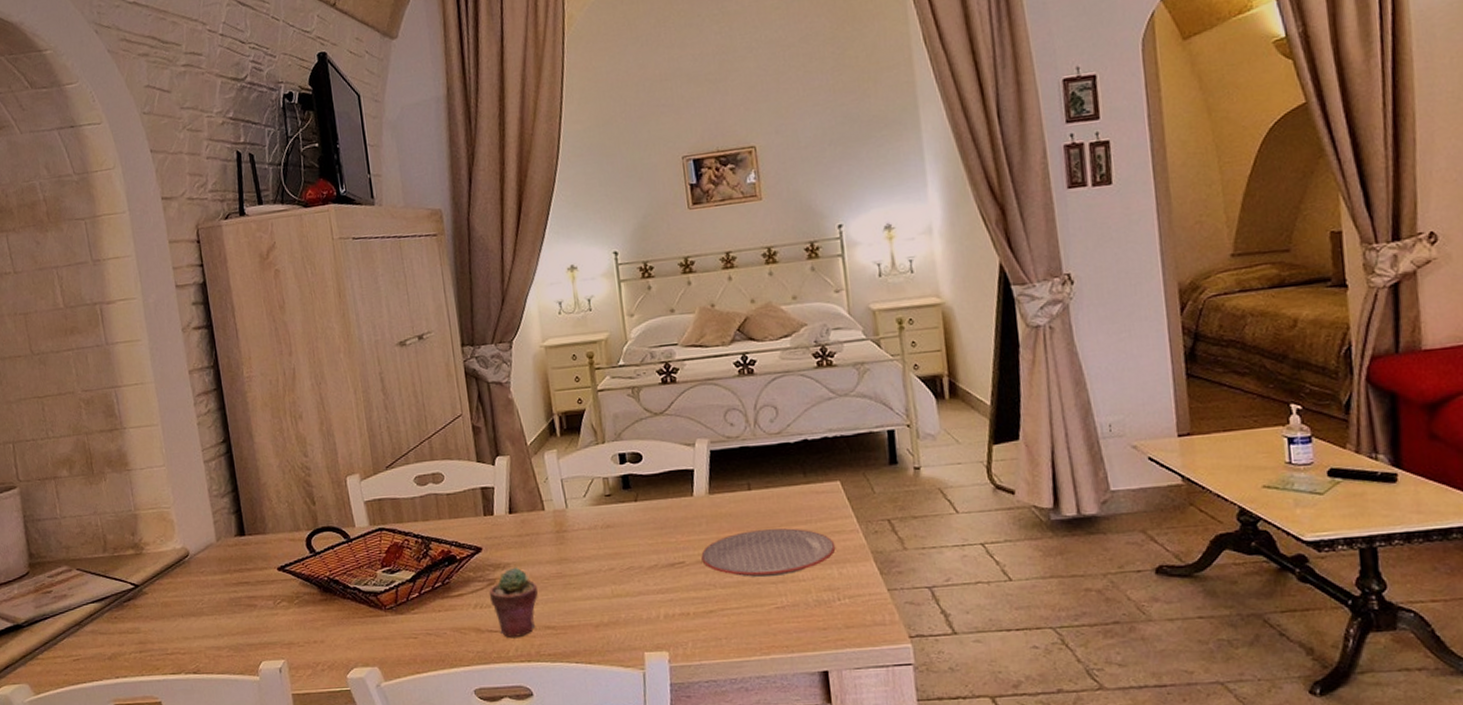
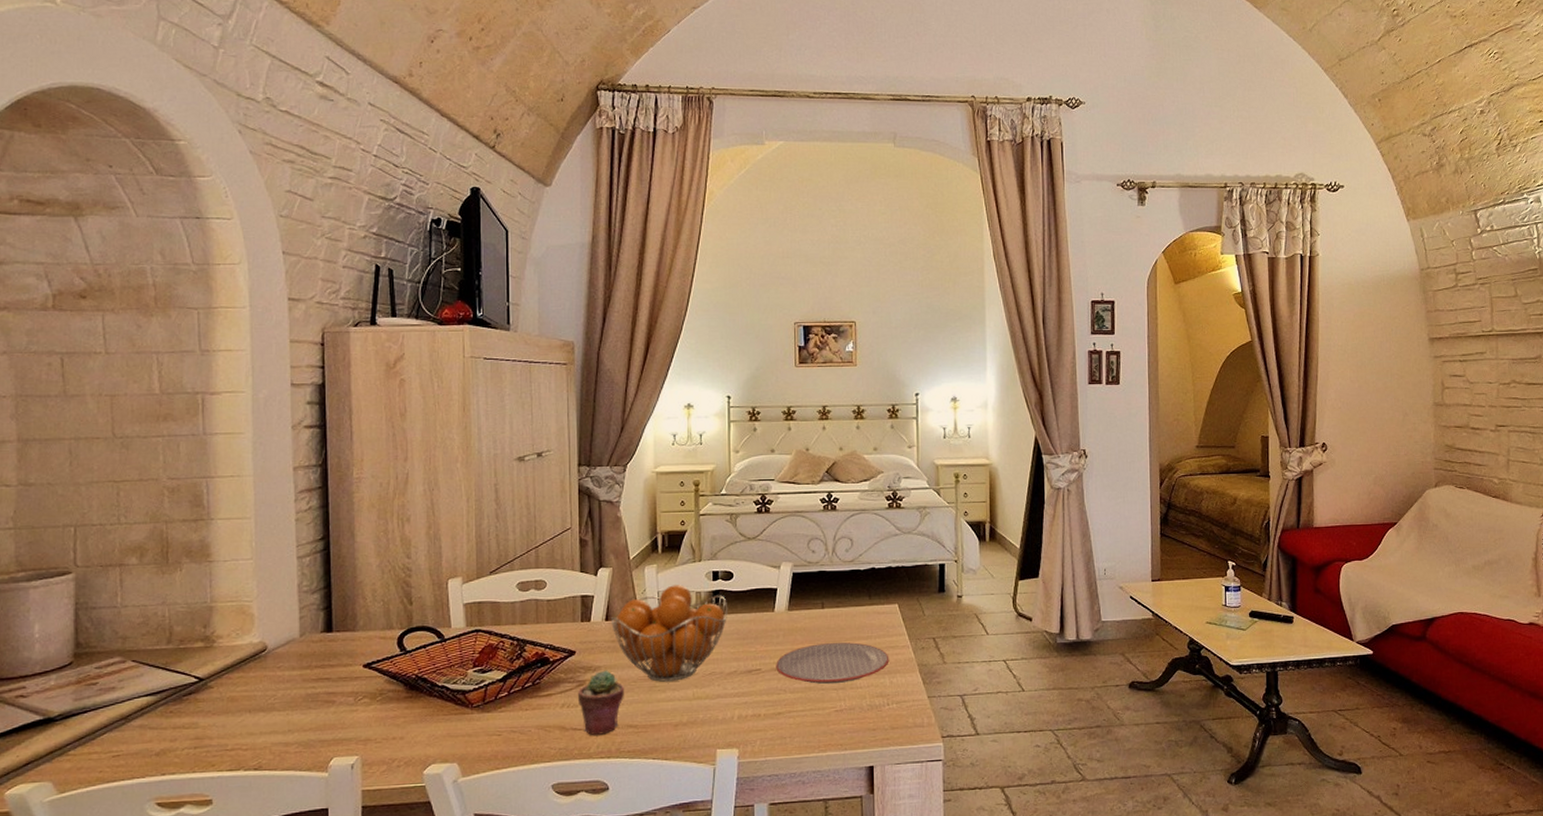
fruit basket: none [515,470,641,579] -> present [611,585,728,682]

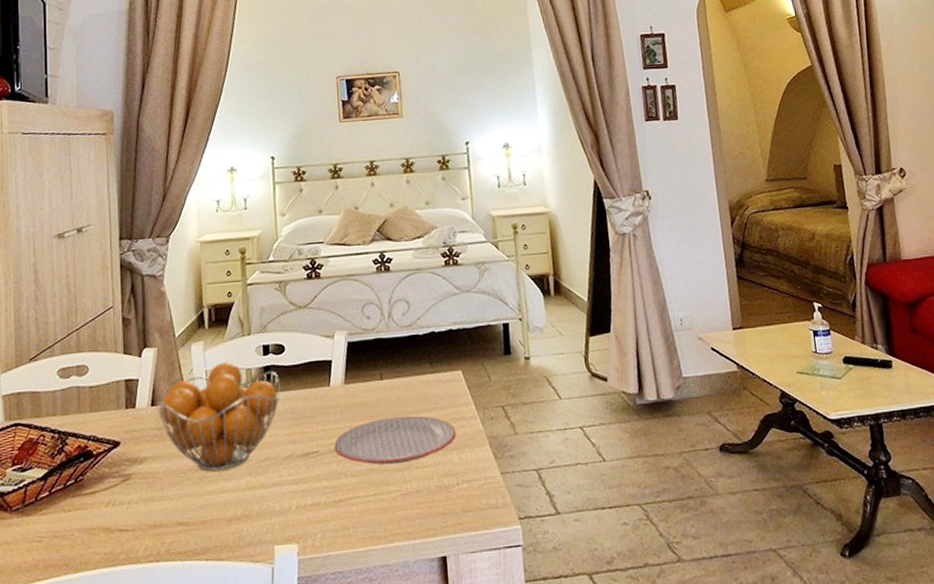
potted succulent: present [577,670,625,735] -> none [123,461,174,536]

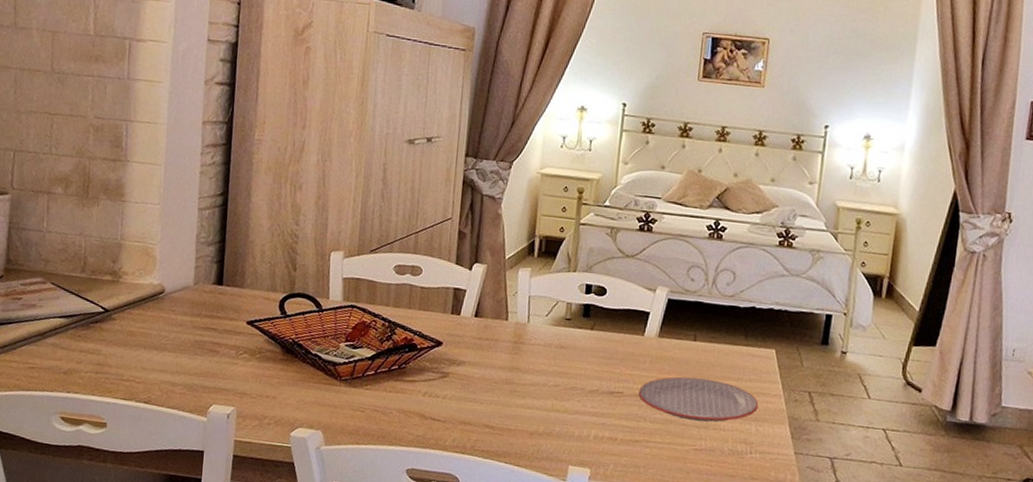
fruit basket: present [157,362,281,472] -> none [480,291,597,390]

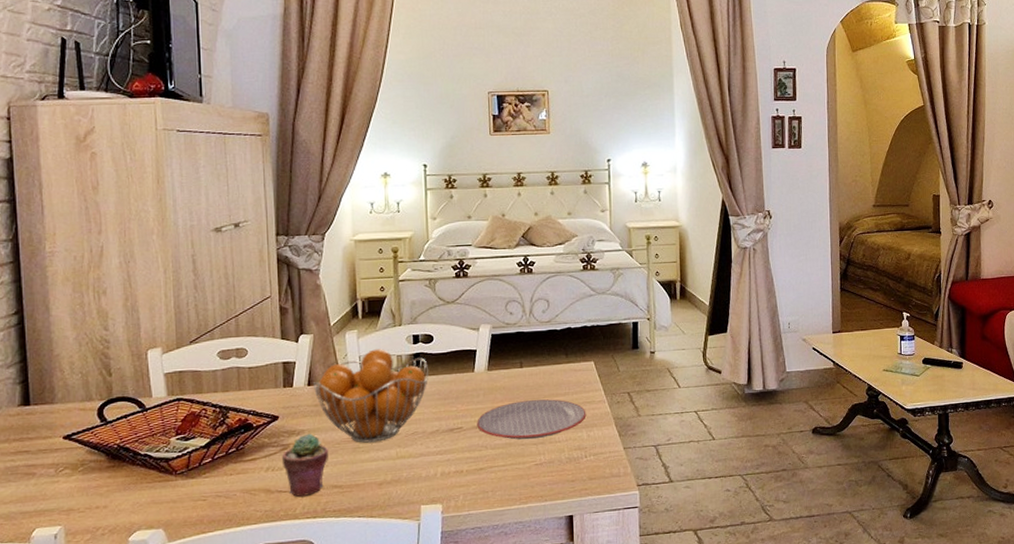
potted succulent: none [439,366,486,430] -> present [281,433,329,497]
fruit basket: none [480,291,597,390] -> present [314,349,429,443]

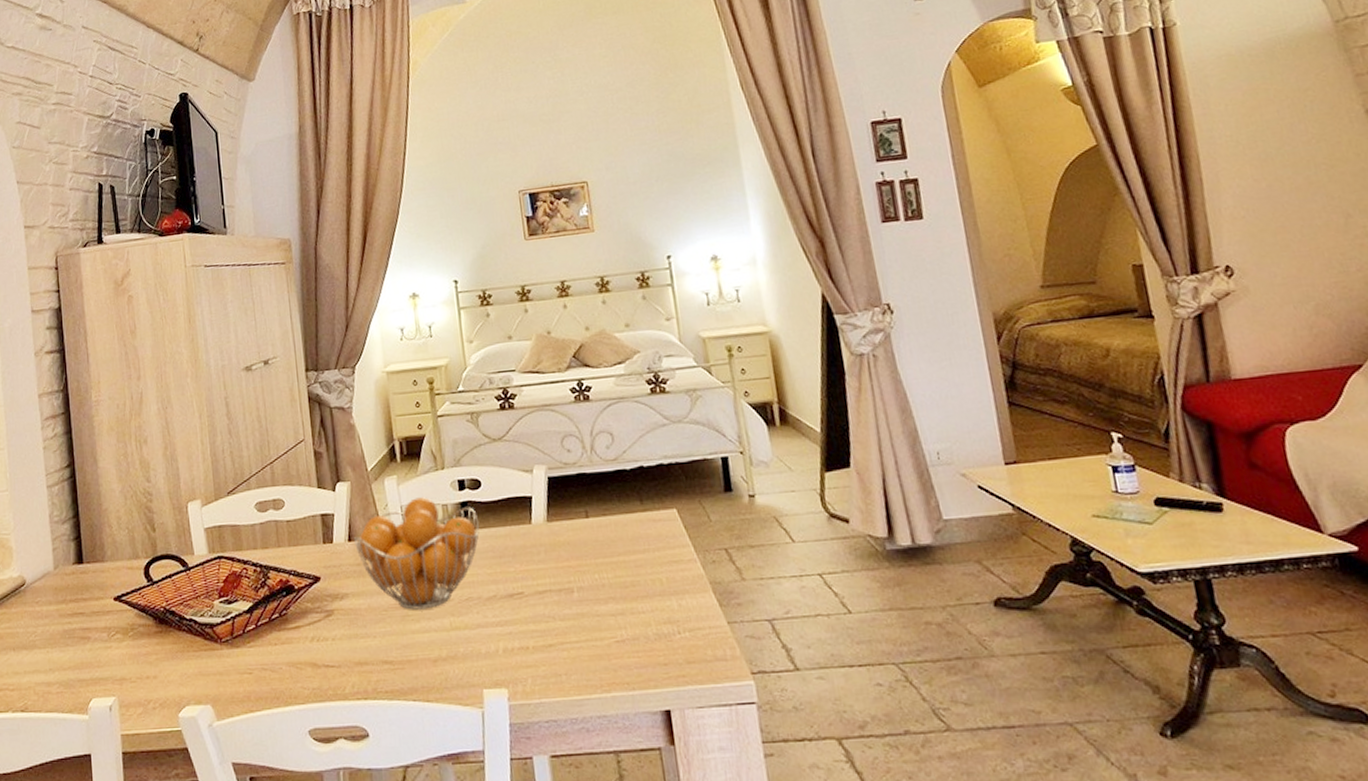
potted succulent: present [281,433,329,497] -> none [326,597,376,673]
plate: present [477,399,587,440] -> none [540,557,675,610]

